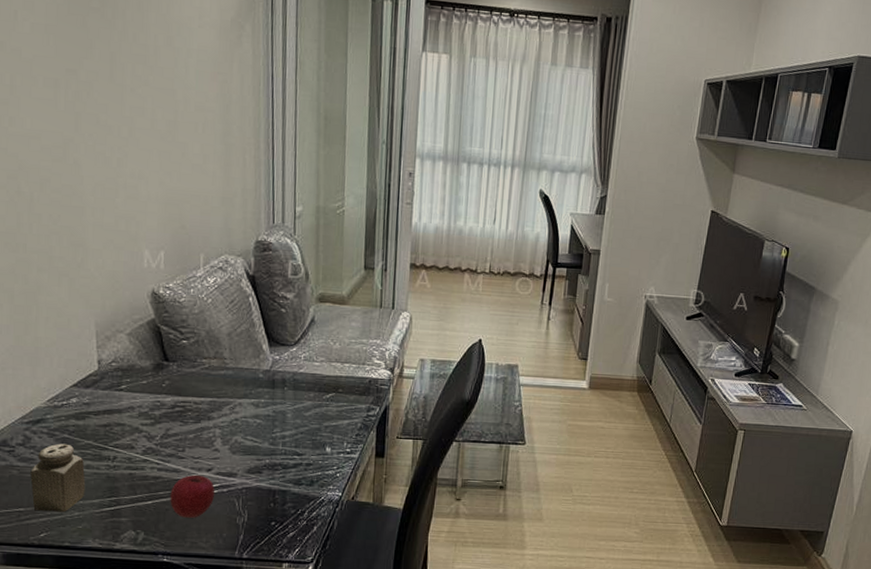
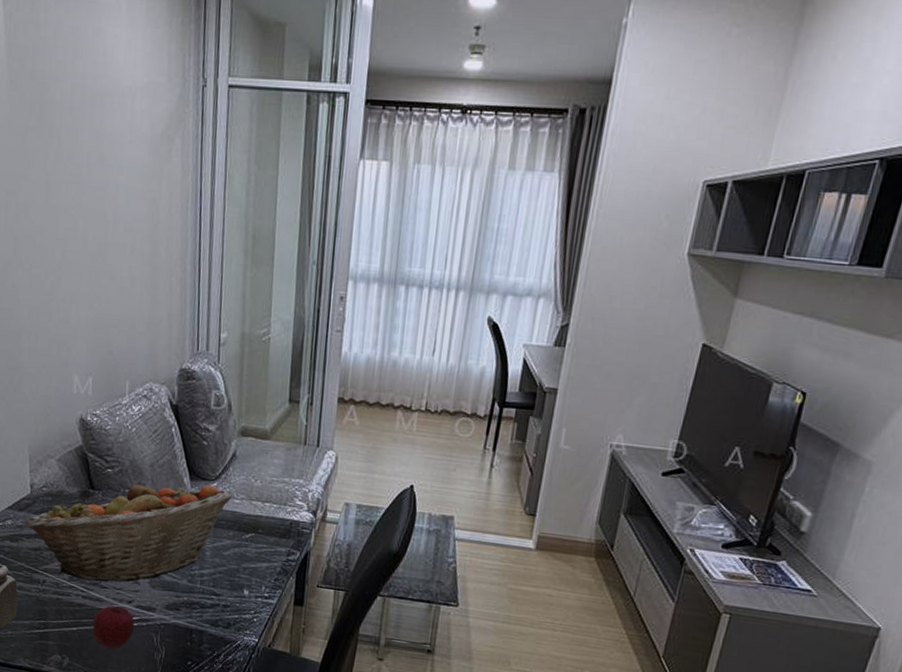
fruit basket: none [92,350,313,453] -> present [24,484,234,582]

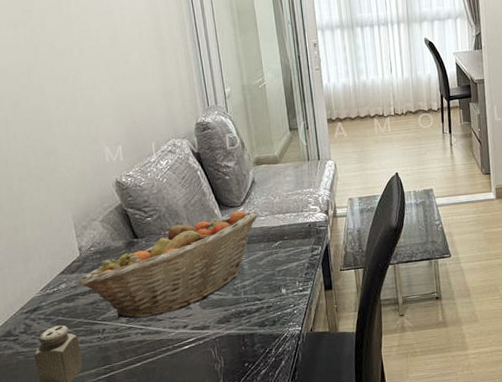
apple: present [93,605,135,649] -> none [155,332,193,373]

